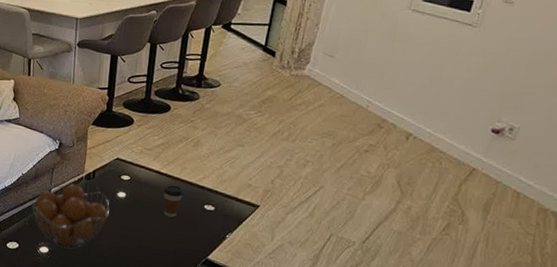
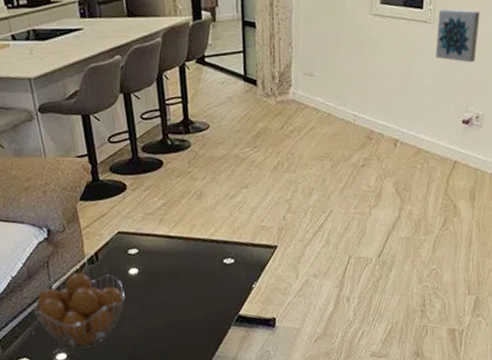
coffee cup: present [163,185,183,218] -> none [178,246,199,282]
wall art: none [474,16,538,73] -> present [435,9,480,63]

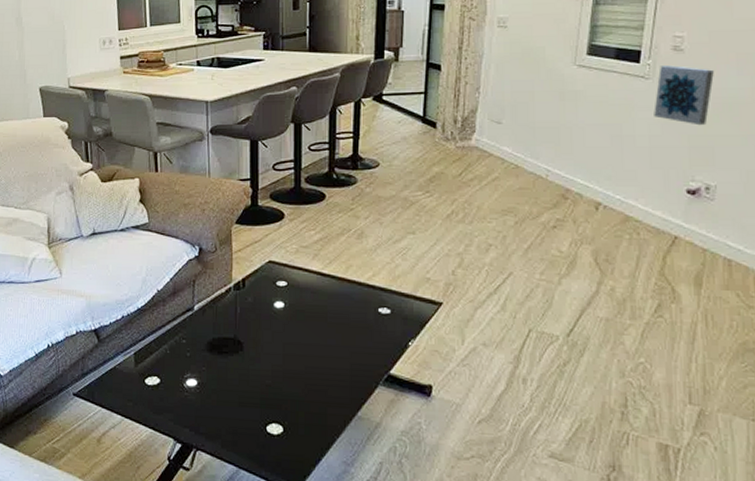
fruit basket: present [33,272,125,350] -> none [172,297,266,380]

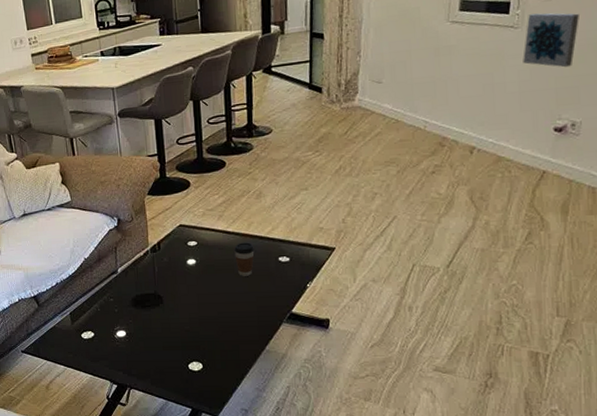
coffee cup: none [329,287,351,327] -> present [234,242,255,276]

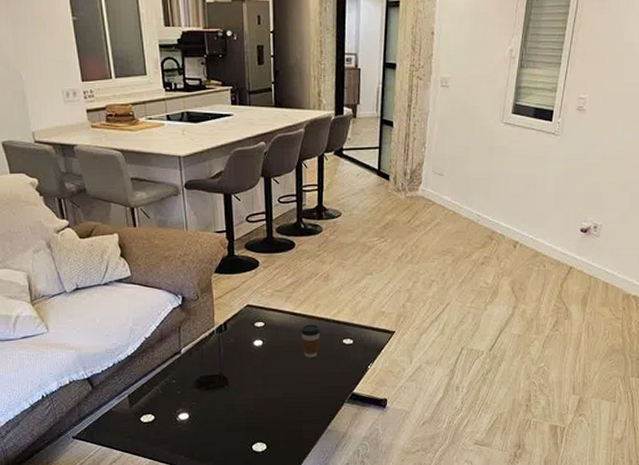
wall art: present [523,13,579,68] -> none [560,124,606,175]

